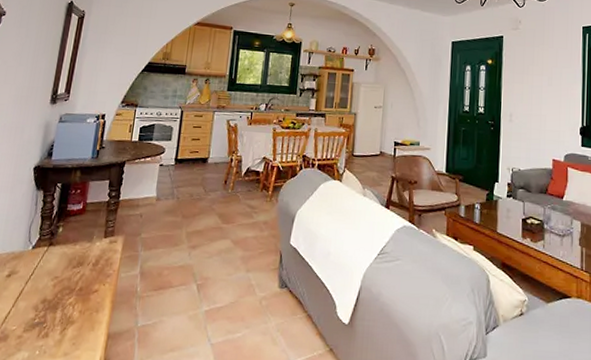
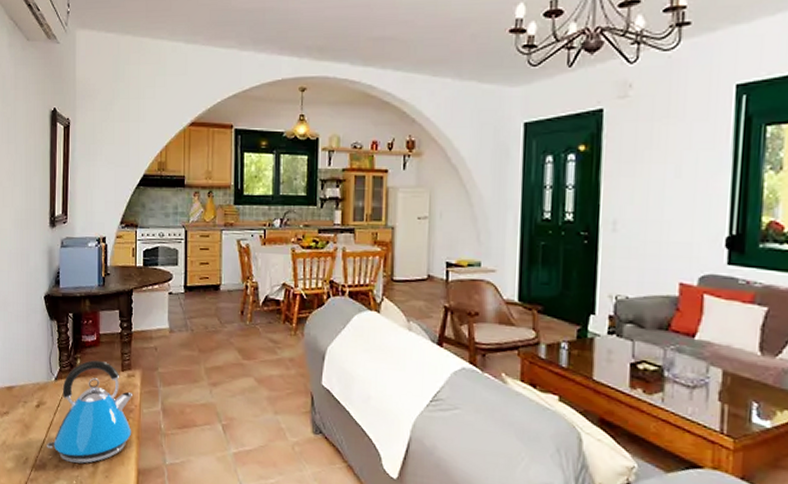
kettle: none [12,228,113,333] -> present [47,360,134,464]

